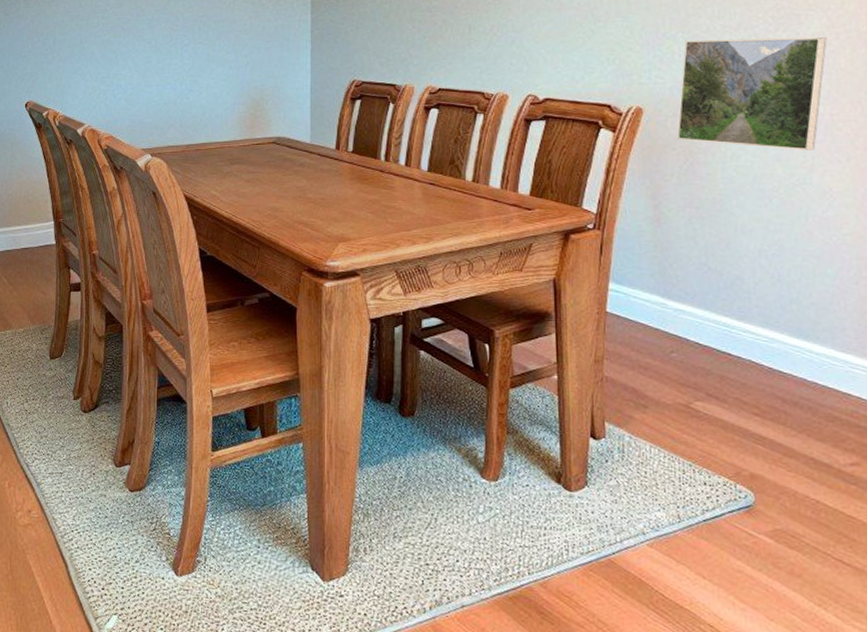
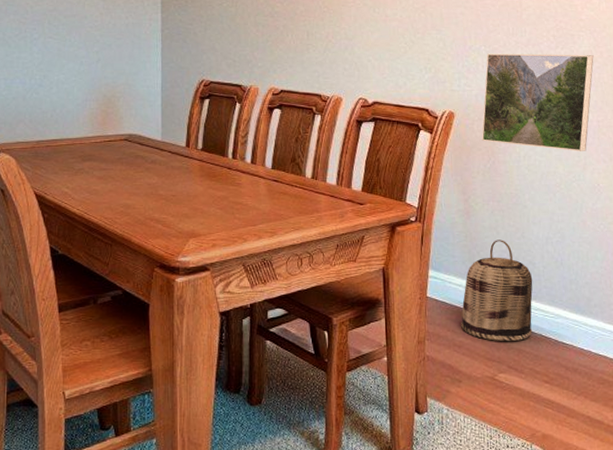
basket: none [648,251,741,367] -> present [461,240,533,342]

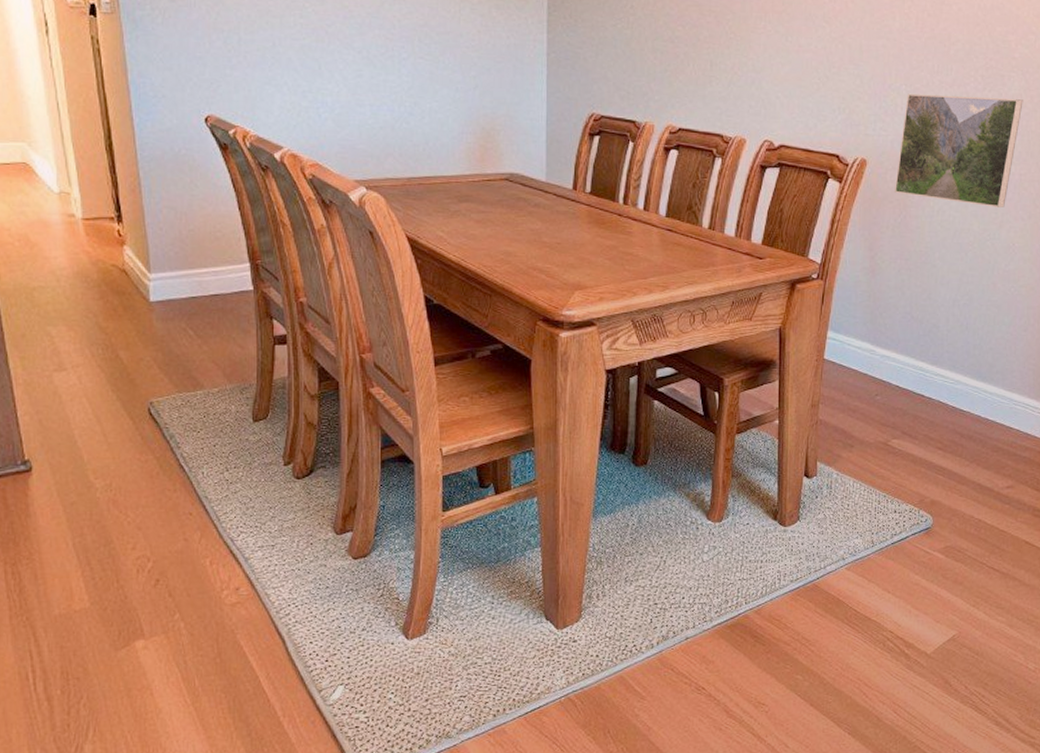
basket: present [461,240,533,342] -> none [857,300,935,408]

